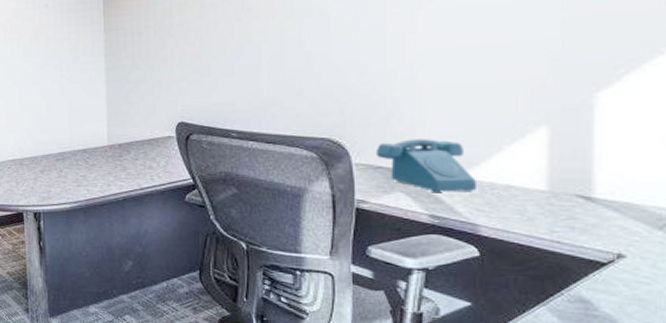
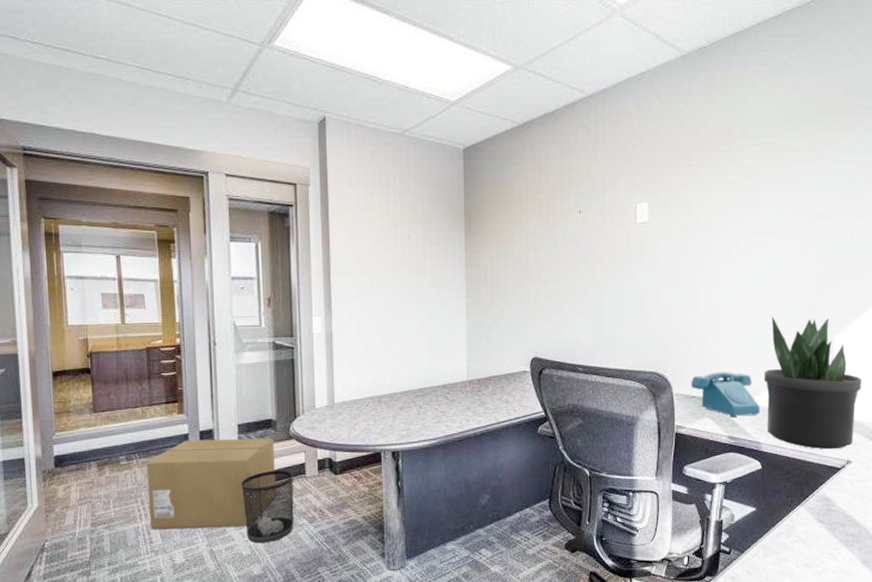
planter: none [481,72,643,238] -> present [764,317,862,449]

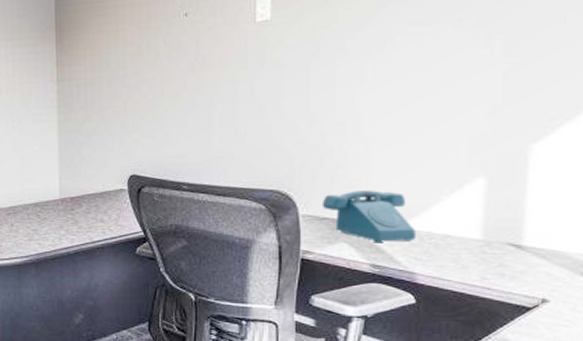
planter: present [764,317,862,449] -> none [422,124,571,284]

